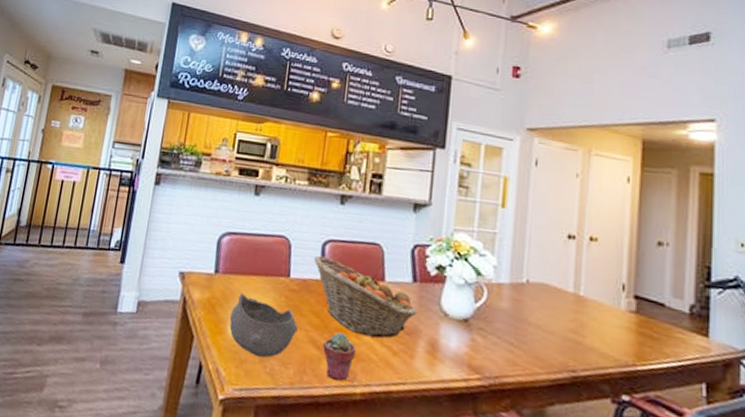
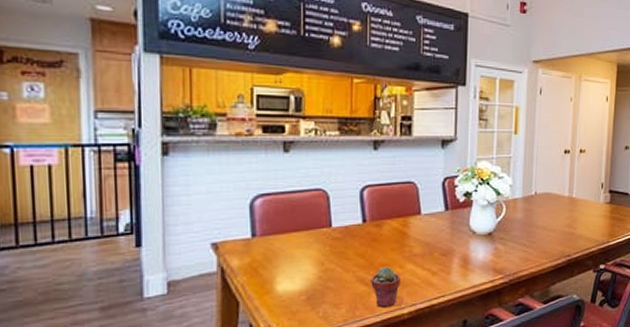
bowl: present [229,292,298,358] -> none [274,250,345,305]
fruit basket: present [314,255,418,339] -> none [354,201,451,265]

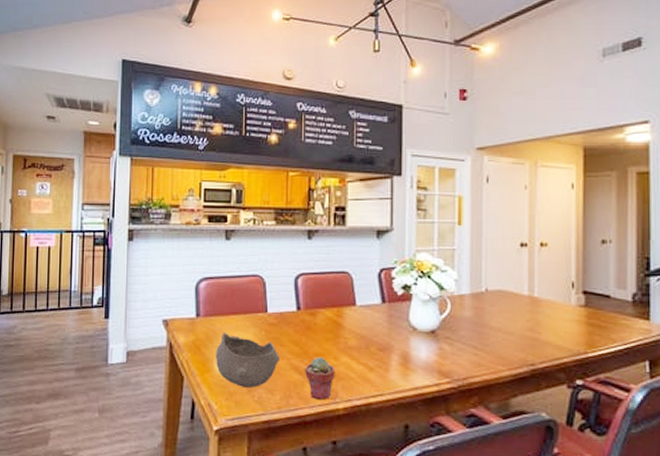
bowl: none [274,250,345,305] -> present [215,332,280,388]

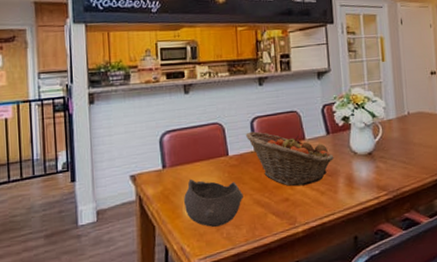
fruit basket: none [289,289,389,358] -> present [246,131,334,187]
potted succulent: present [305,356,335,400] -> none [266,188,293,227]

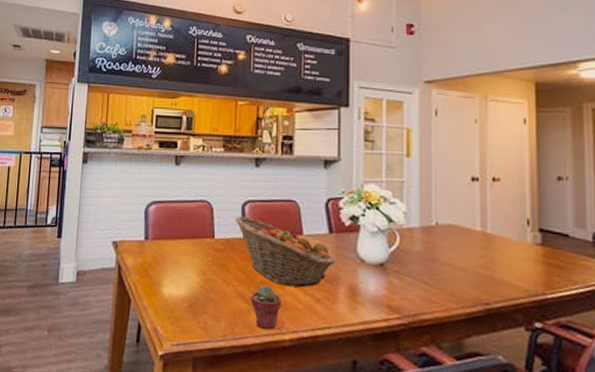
bowl: present [183,179,243,227] -> none [162,256,226,314]
potted succulent: none [266,188,293,227] -> present [251,285,281,330]

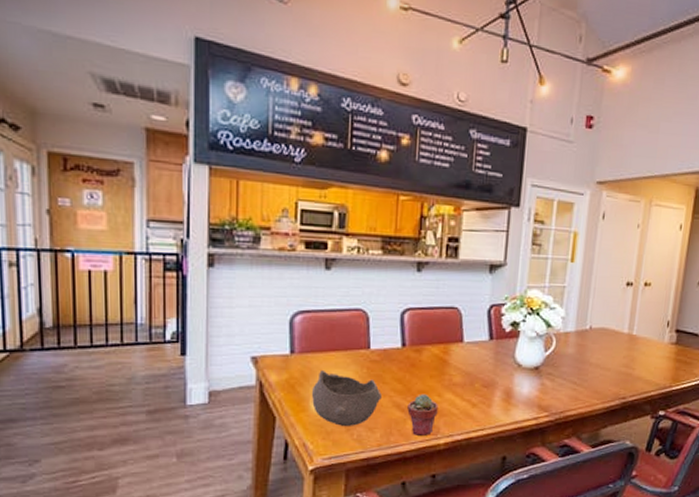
bowl: none [162,256,226,314] -> present [311,369,382,426]
fruit basket: present [236,216,336,288] -> none [394,325,494,394]

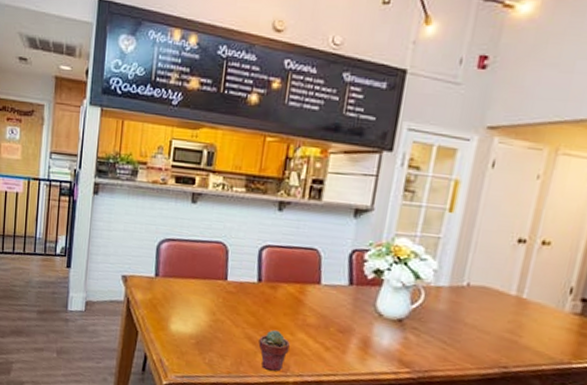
bowl: present [311,369,382,426] -> none [170,294,235,351]

